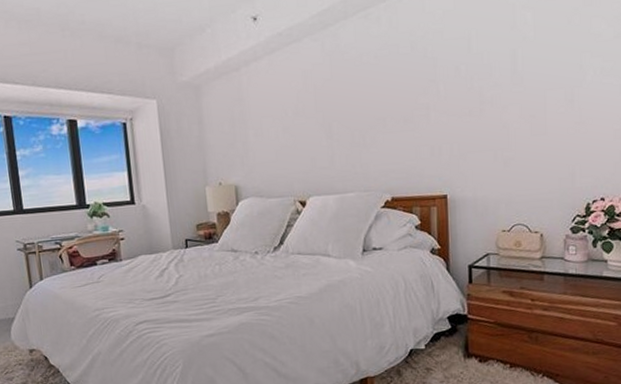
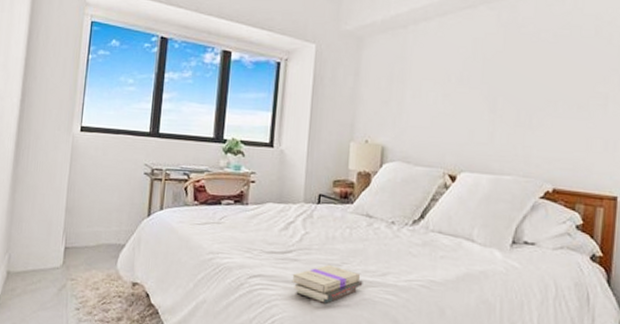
books: none [174,299,239,334] -> present [291,264,363,304]

